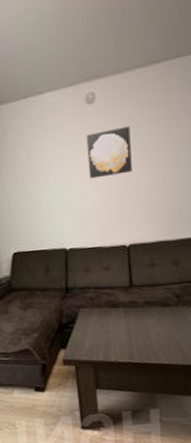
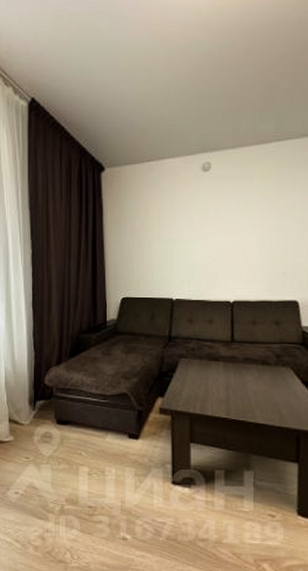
wall art: present [86,126,132,179] -> none [200,194,240,237]

